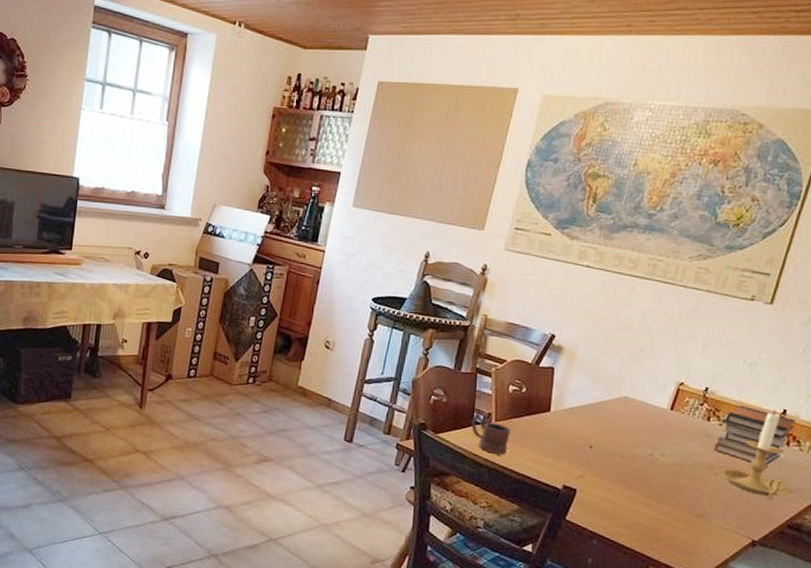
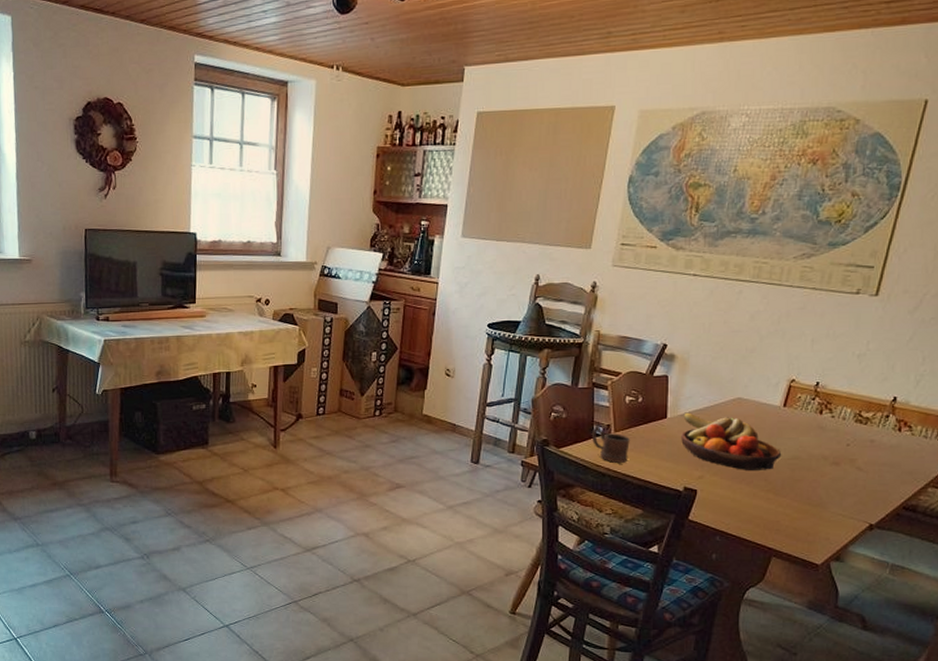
fruit bowl: none [563,407,666,475] -> present [681,412,782,470]
book stack: present [714,405,796,465] -> none [827,396,907,452]
candle holder: present [715,410,794,499] -> none [830,398,908,483]

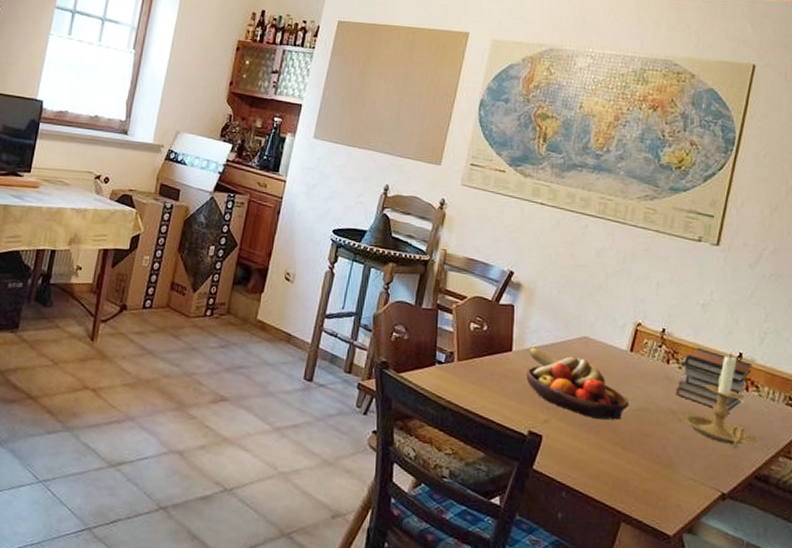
mug: present [592,425,630,463] -> none [434,351,473,397]
book stack: none [827,396,907,452] -> present [675,347,753,411]
candle holder: none [830,398,908,483] -> present [678,353,758,448]

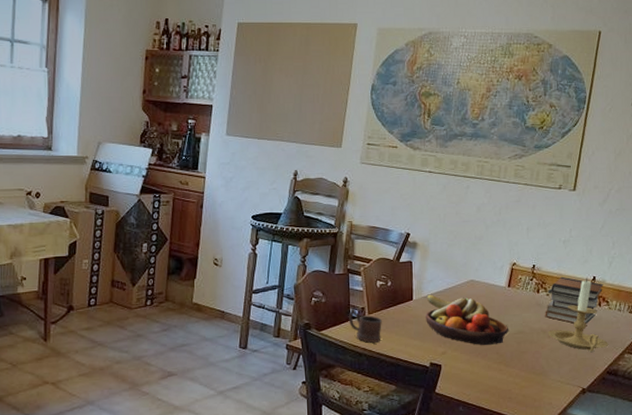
mug: none [434,351,473,397] -> present [349,308,382,343]

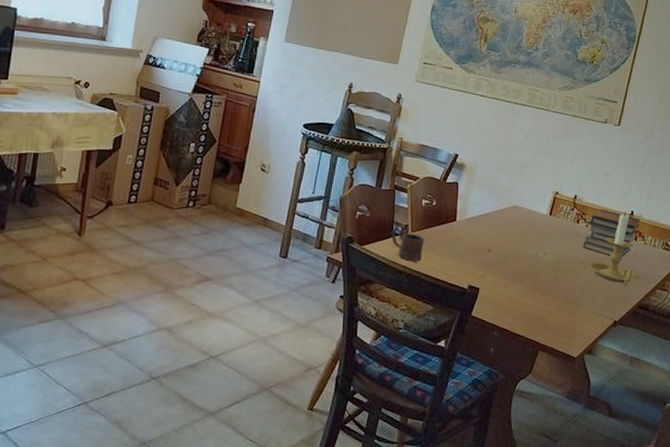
fruit bowl: present [426,294,509,345] -> none [467,216,548,271]

